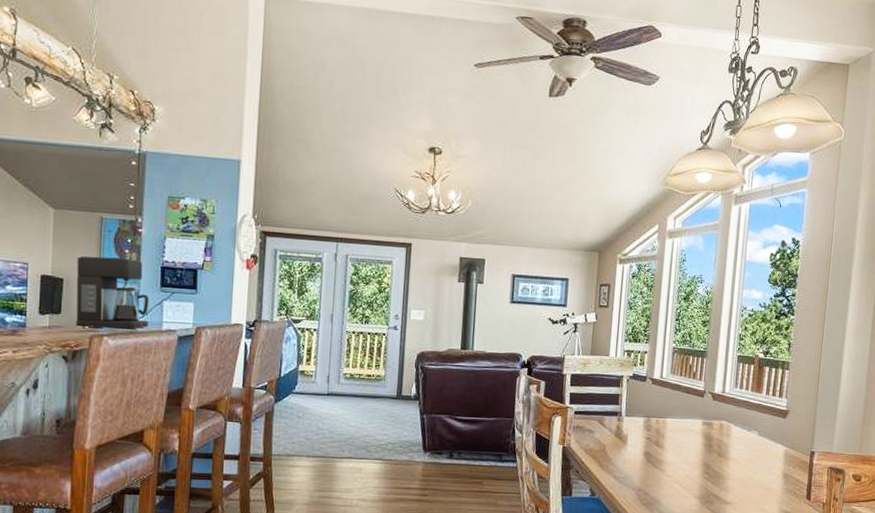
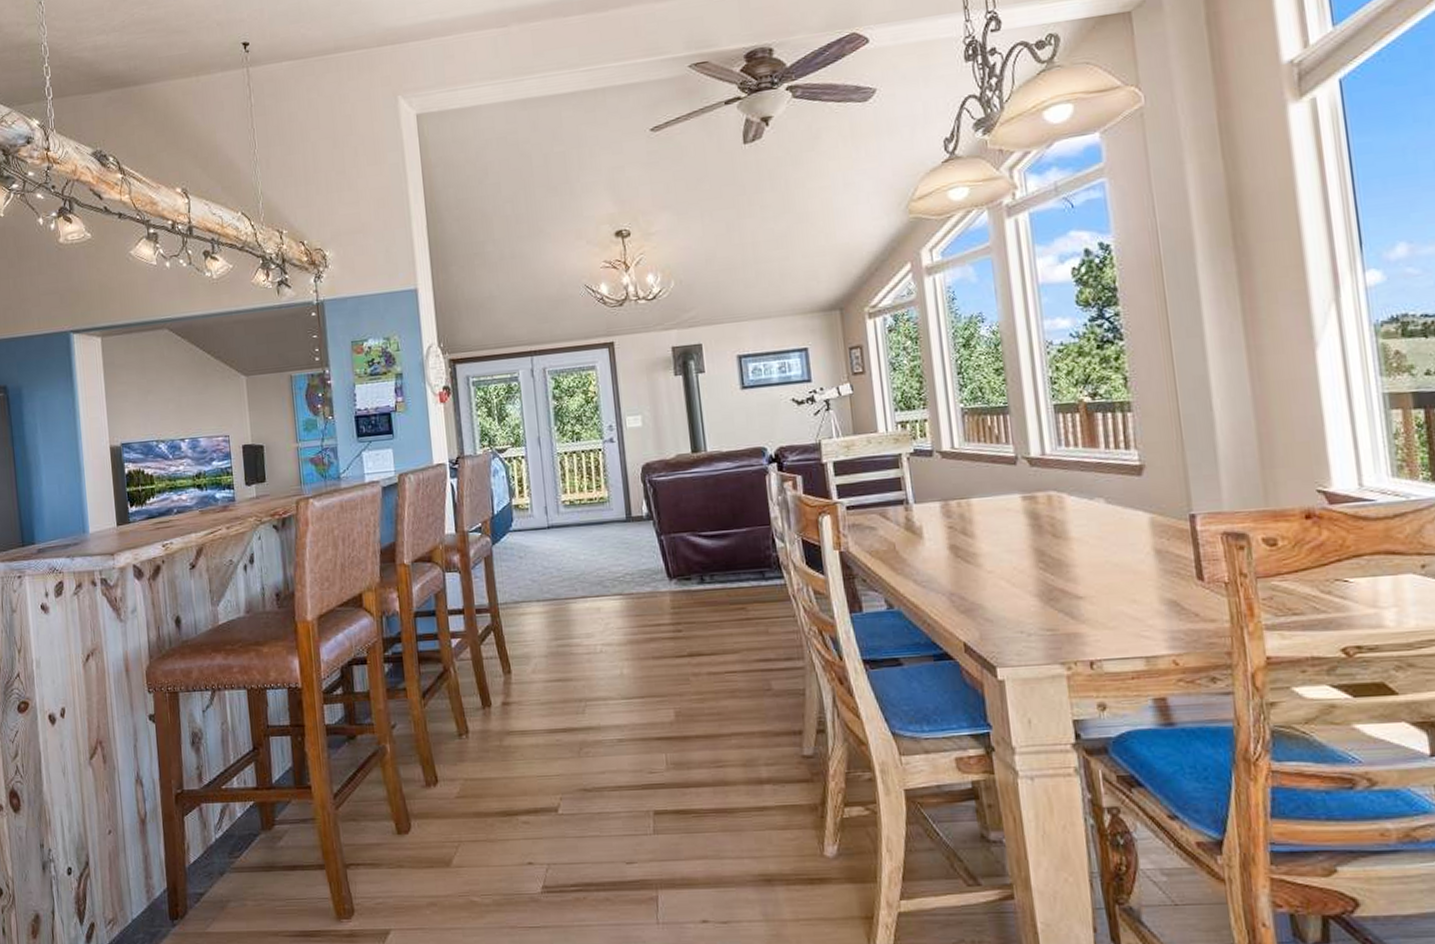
coffee maker: present [76,256,150,329] -> none [274,413,351,493]

